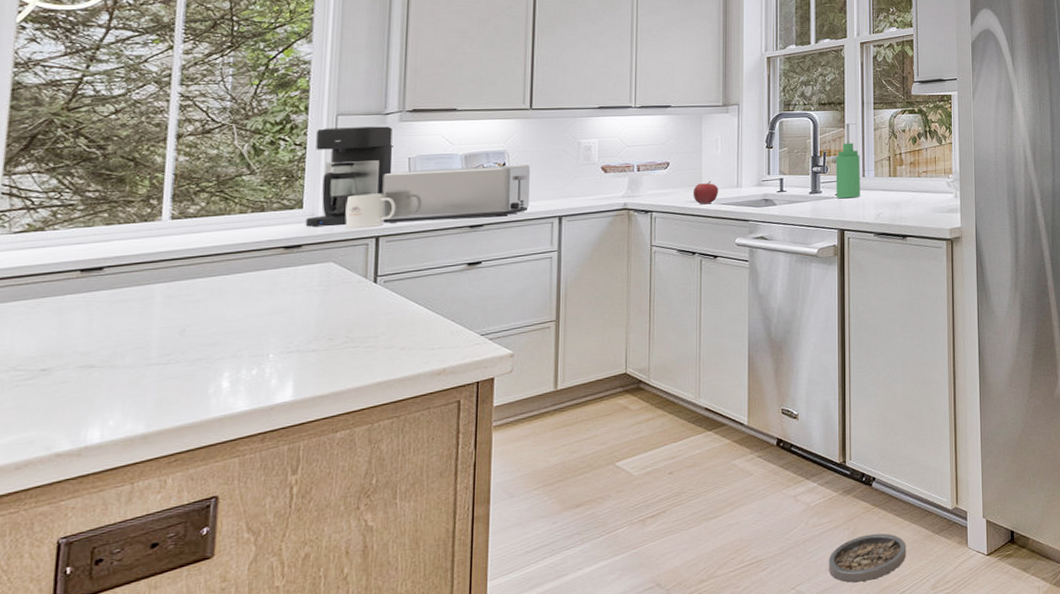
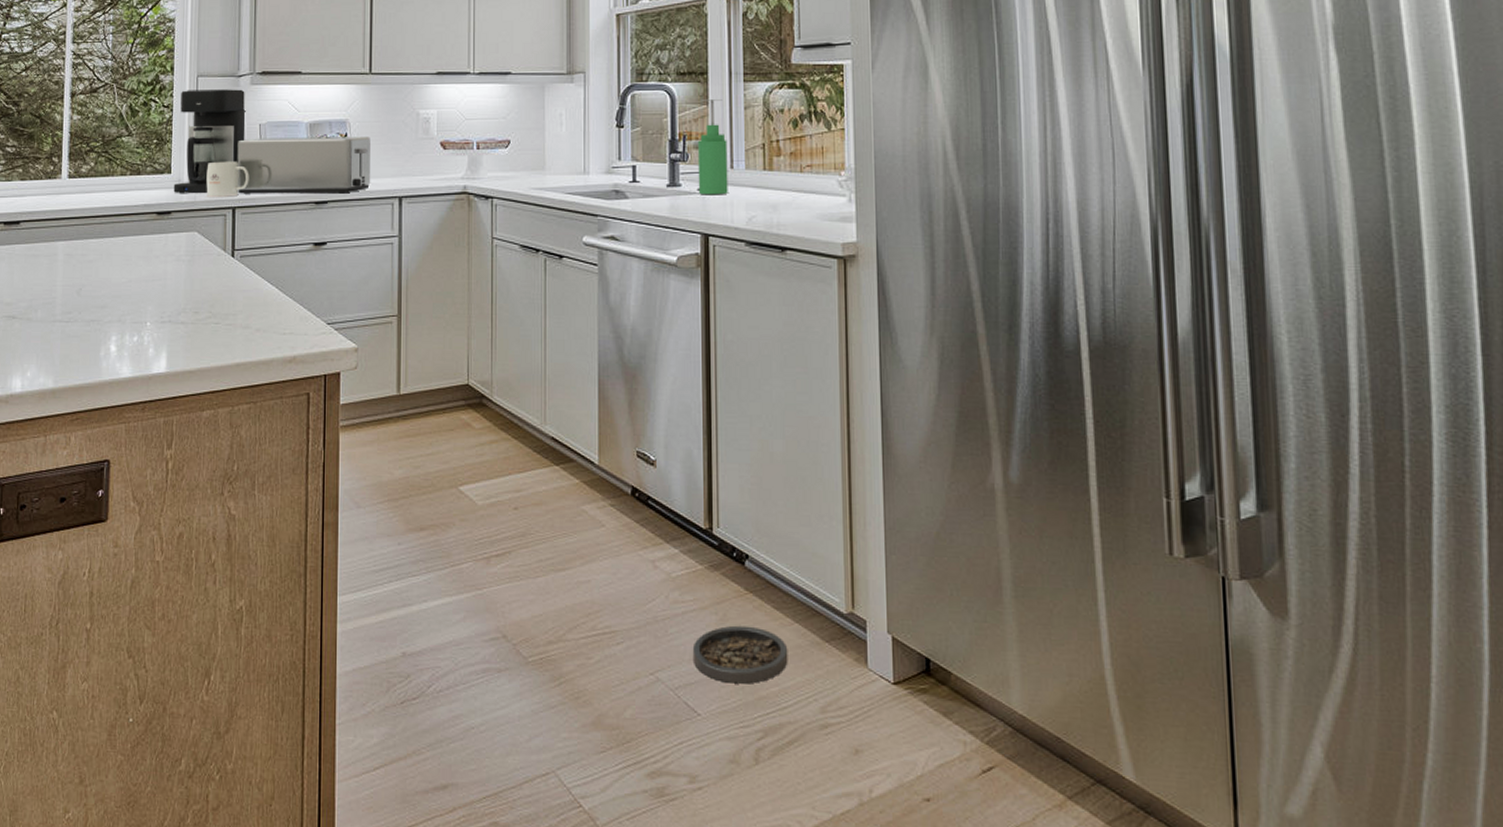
fruit: present [692,181,719,205] -> none [535,164,564,193]

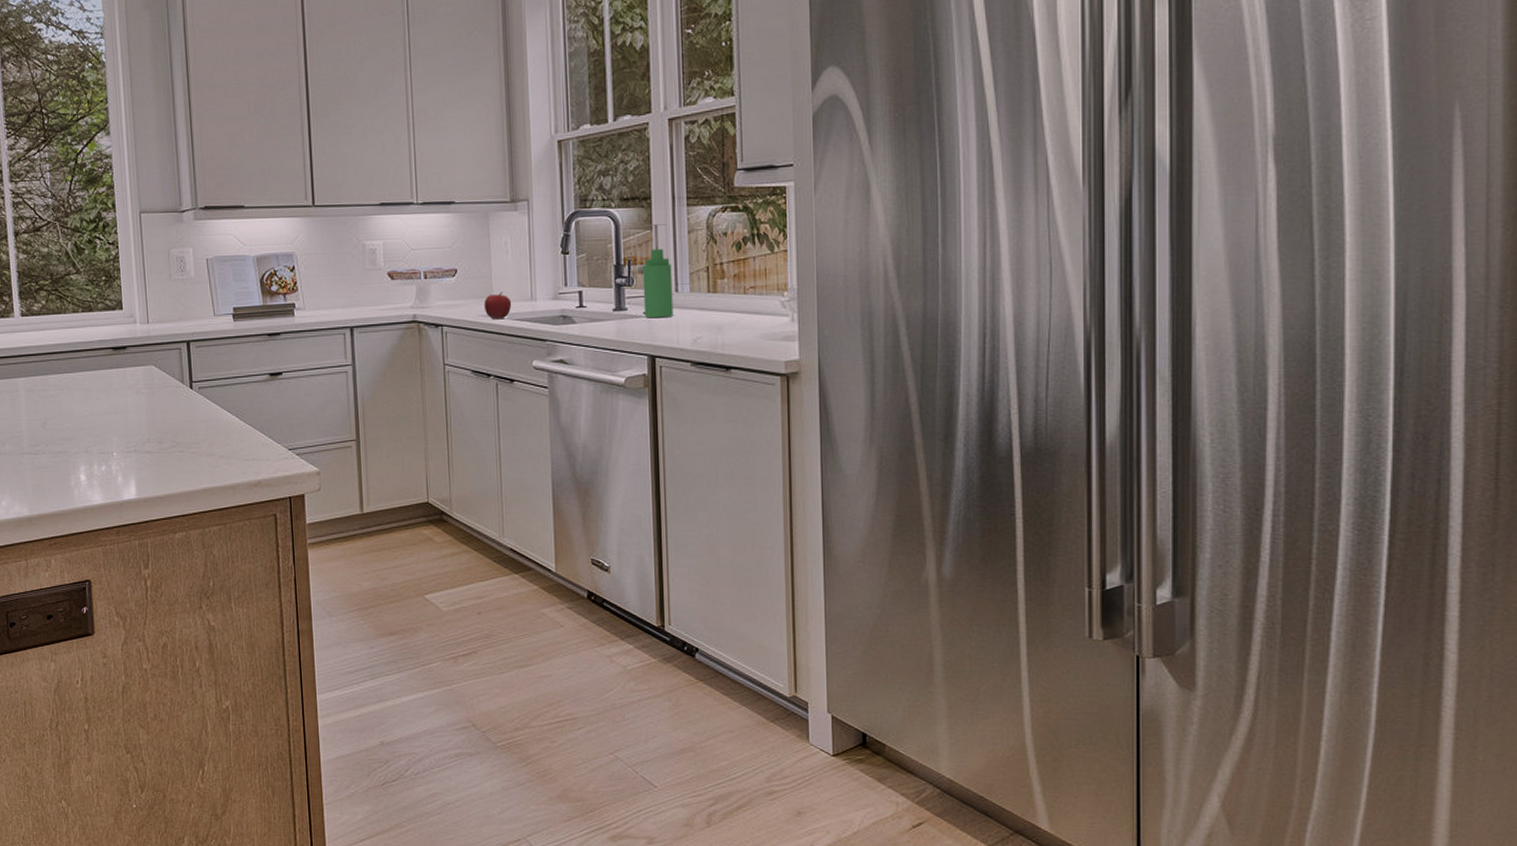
coffee maker: present [173,89,246,194] -> none [125,224,193,330]
mug: present [206,161,249,198] -> none [157,296,201,333]
toaster: present [237,136,371,194] -> none [186,269,322,328]
fruit: none [535,164,564,193] -> present [483,292,512,320]
pet bowl: present [692,625,788,684] -> none [648,710,736,760]

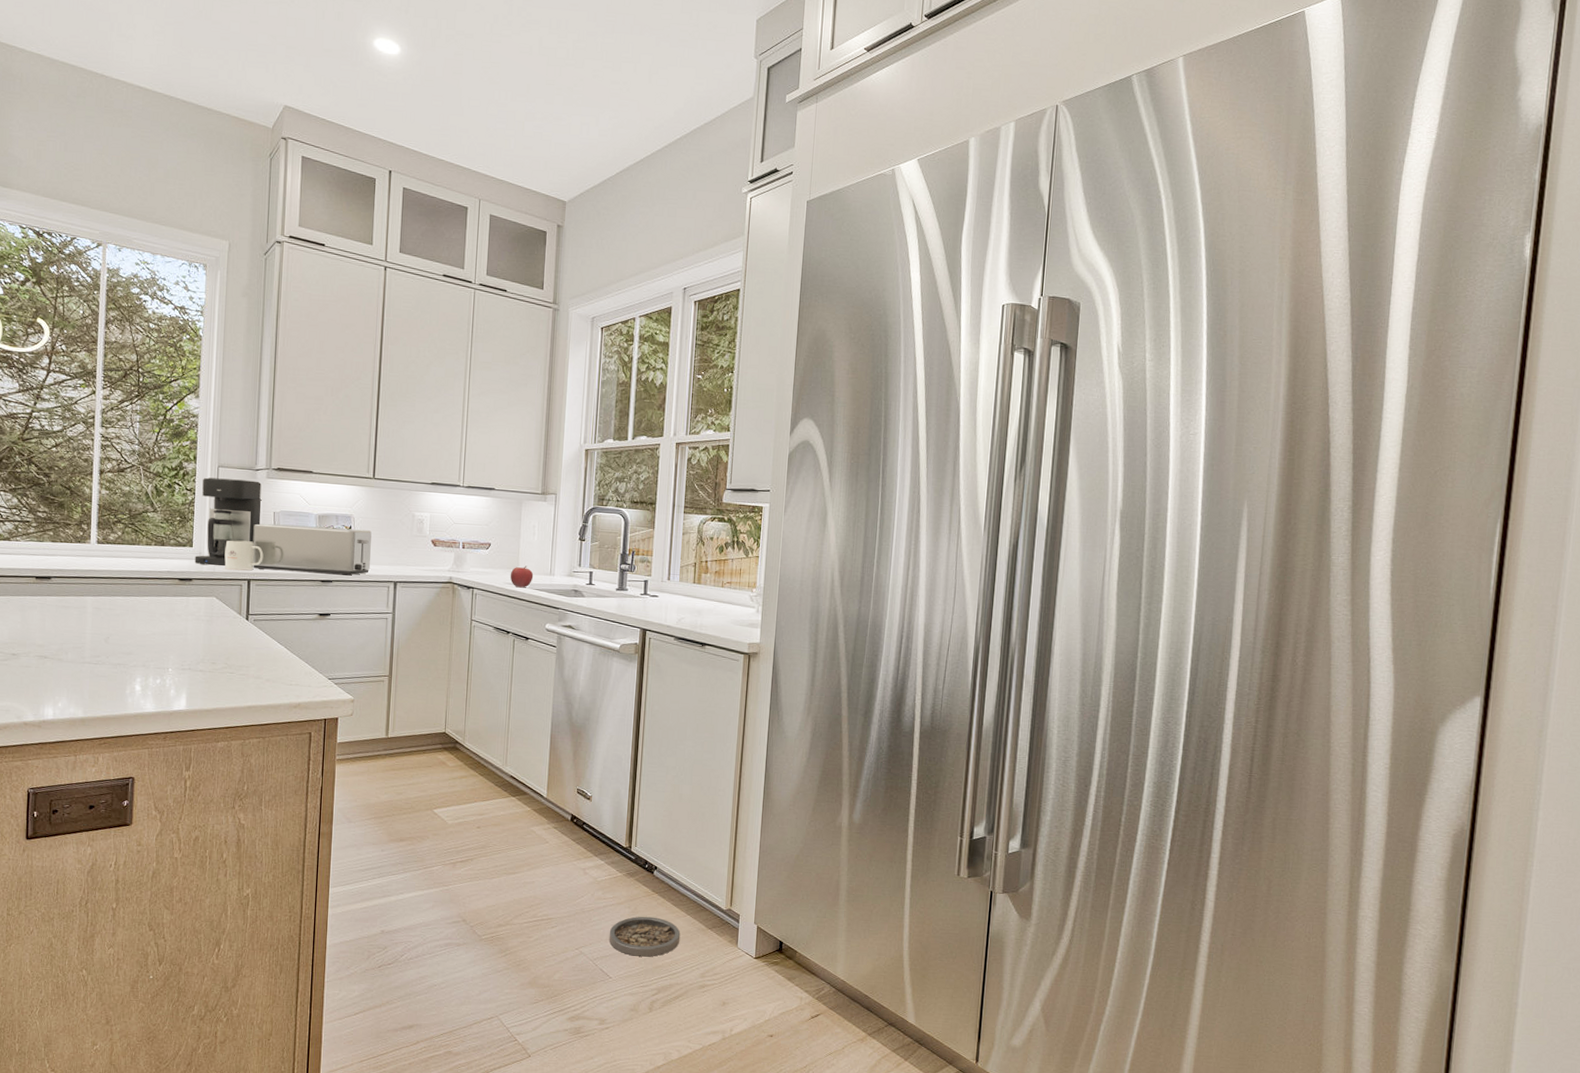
coffee maker: none [125,224,193,330] -> present [194,477,262,566]
mug: none [157,296,201,333] -> present [224,540,264,571]
toaster: none [186,269,322,328] -> present [253,523,372,575]
soap dispenser: present [642,224,673,318] -> none [641,524,667,600]
pet bowl: none [648,710,736,760] -> present [608,916,681,957]

